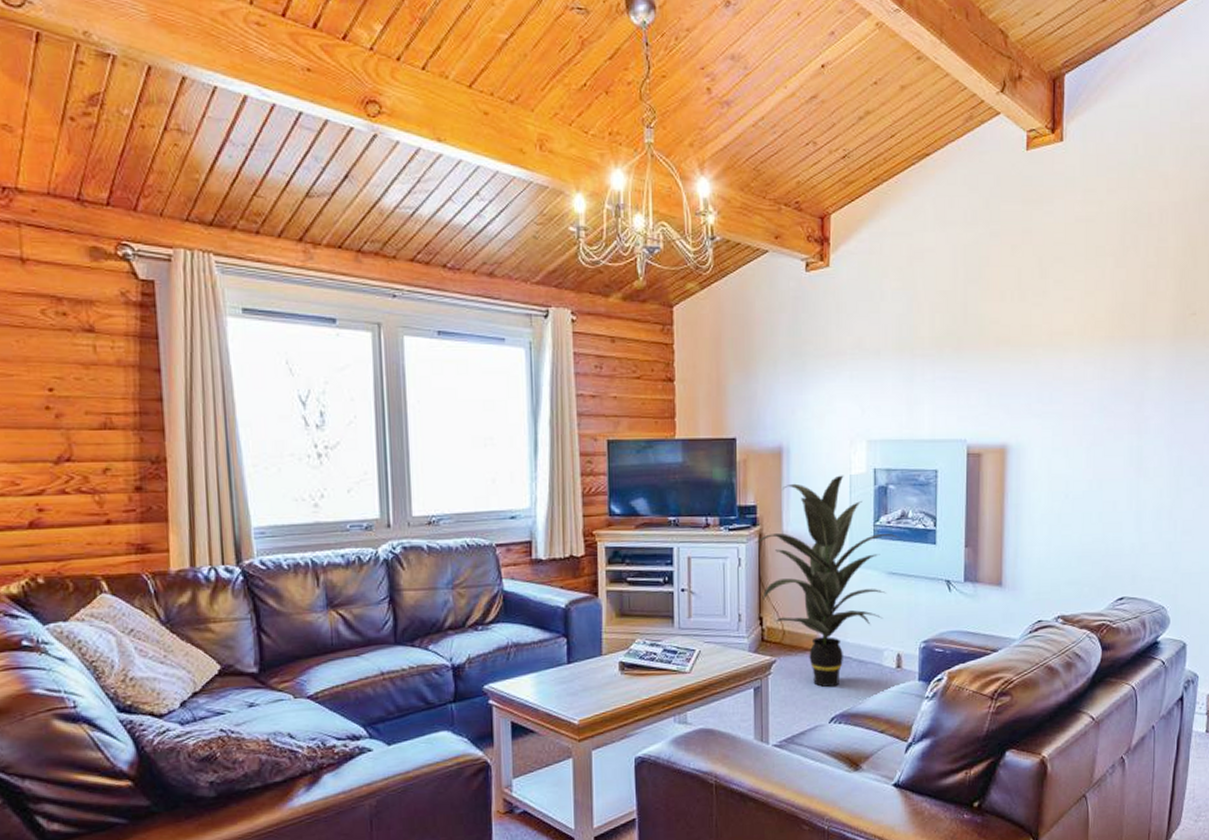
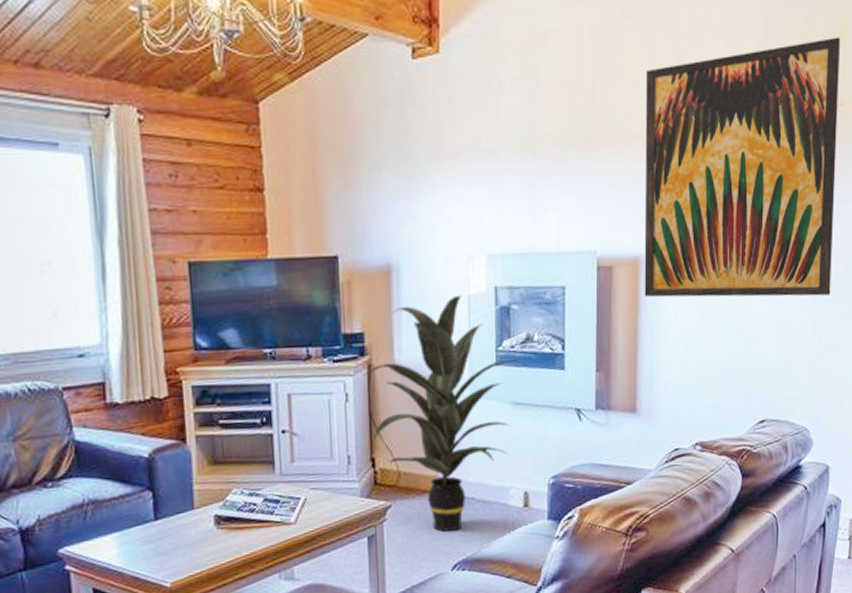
wall art: none [1010,255,1193,485] -> present [644,37,841,298]

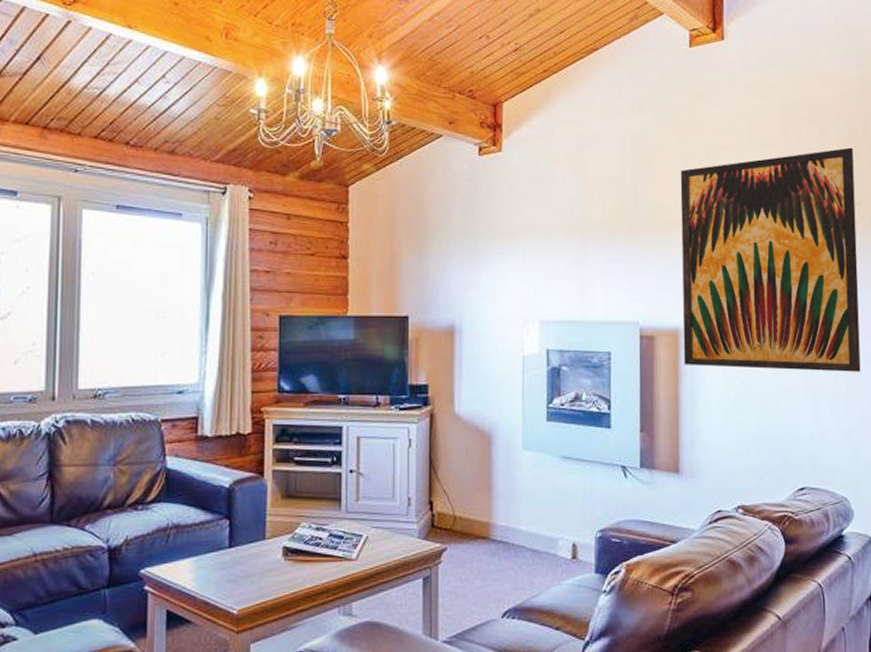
indoor plant: present [364,295,526,532] -> none [426,355,574,579]

